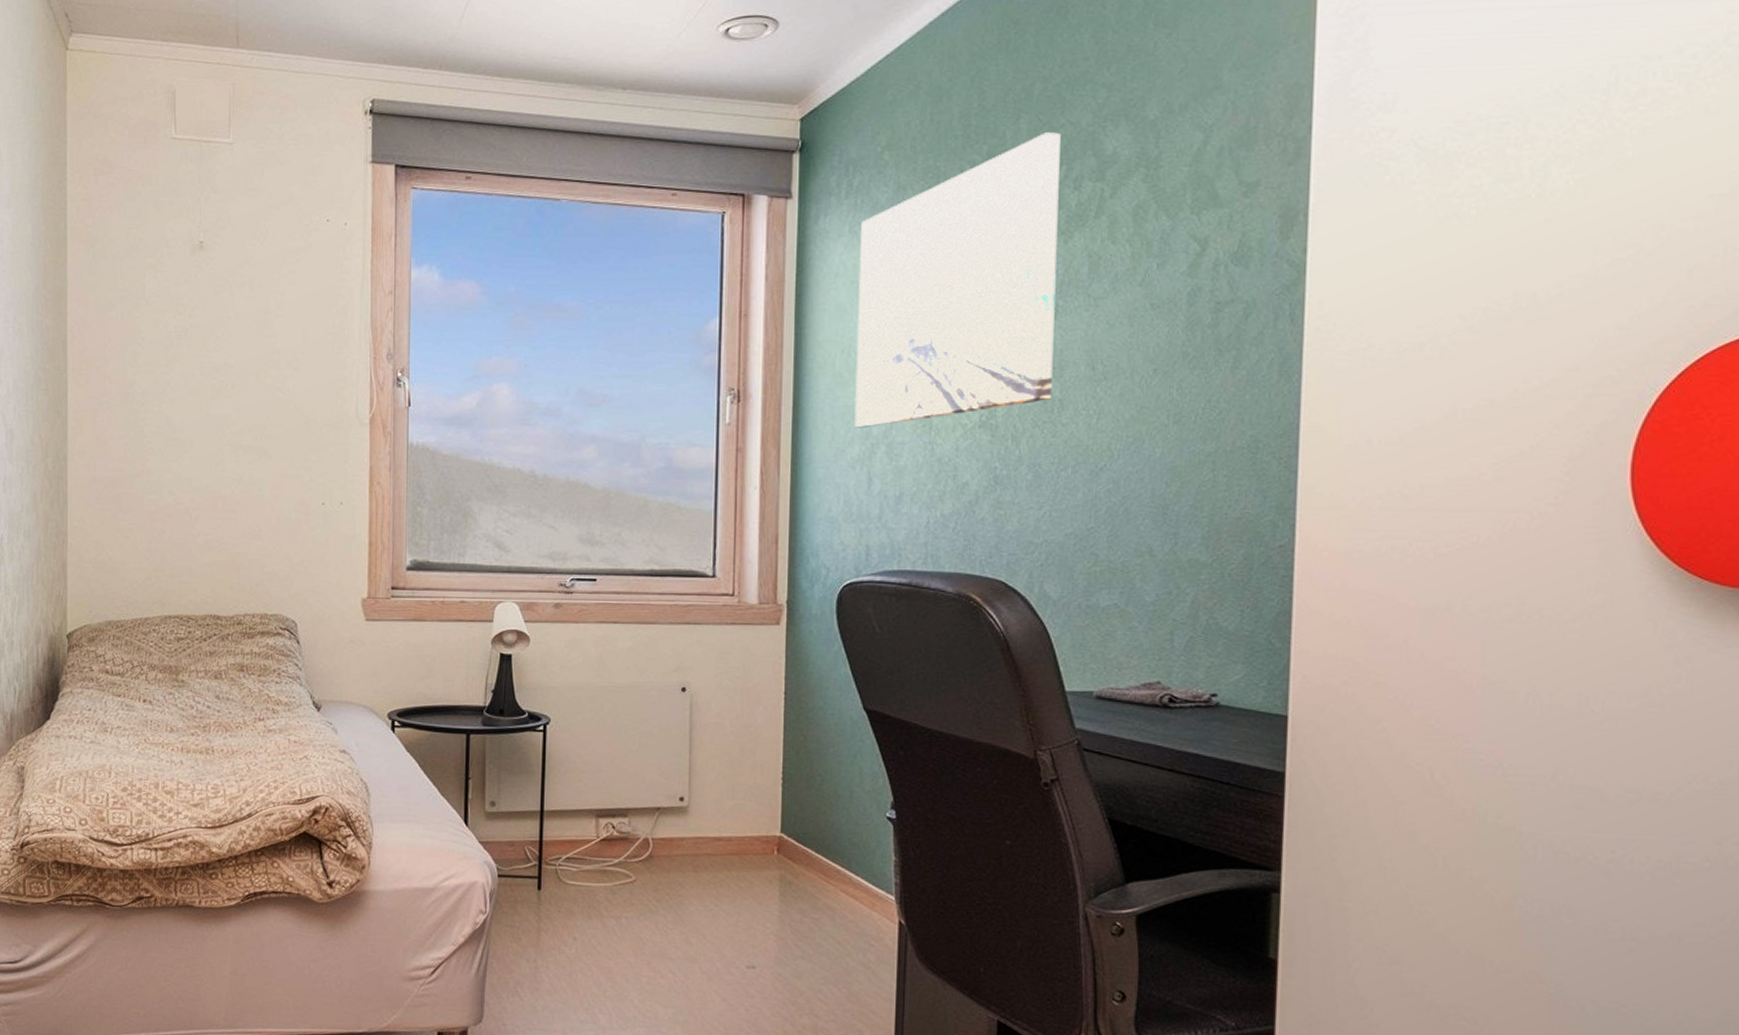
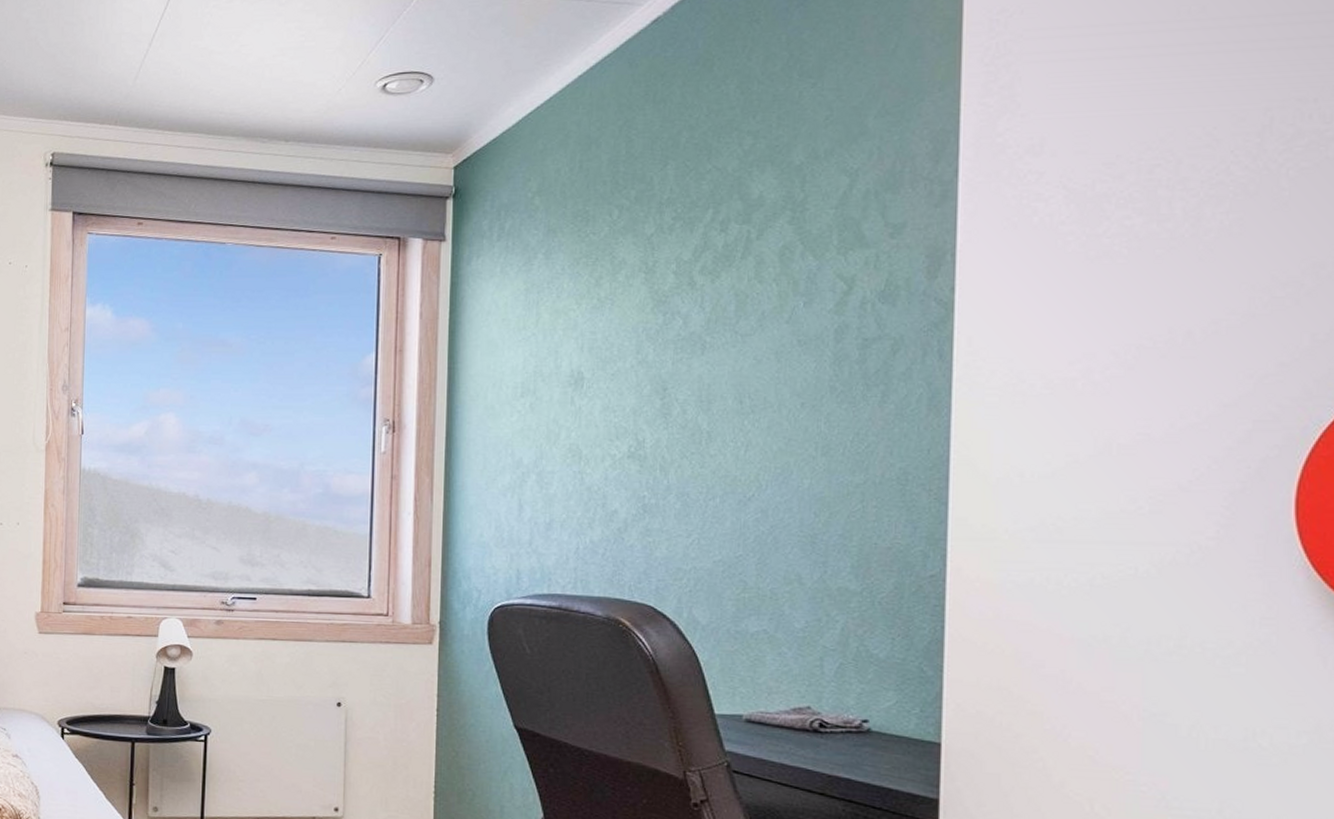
wall art: present [854,132,1061,428] -> none [505,177,707,458]

